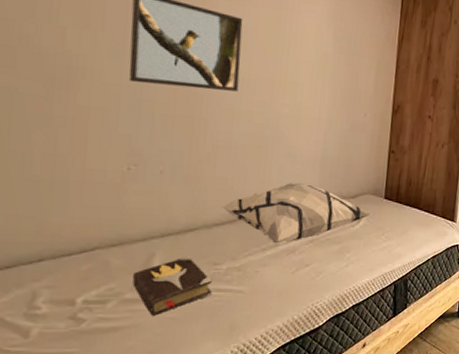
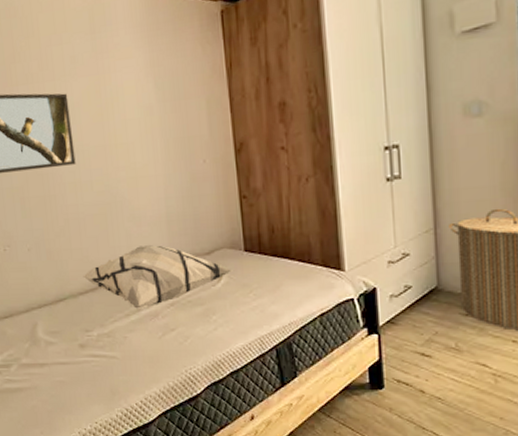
hardback book: present [133,256,212,316] -> none [25,324,90,379]

